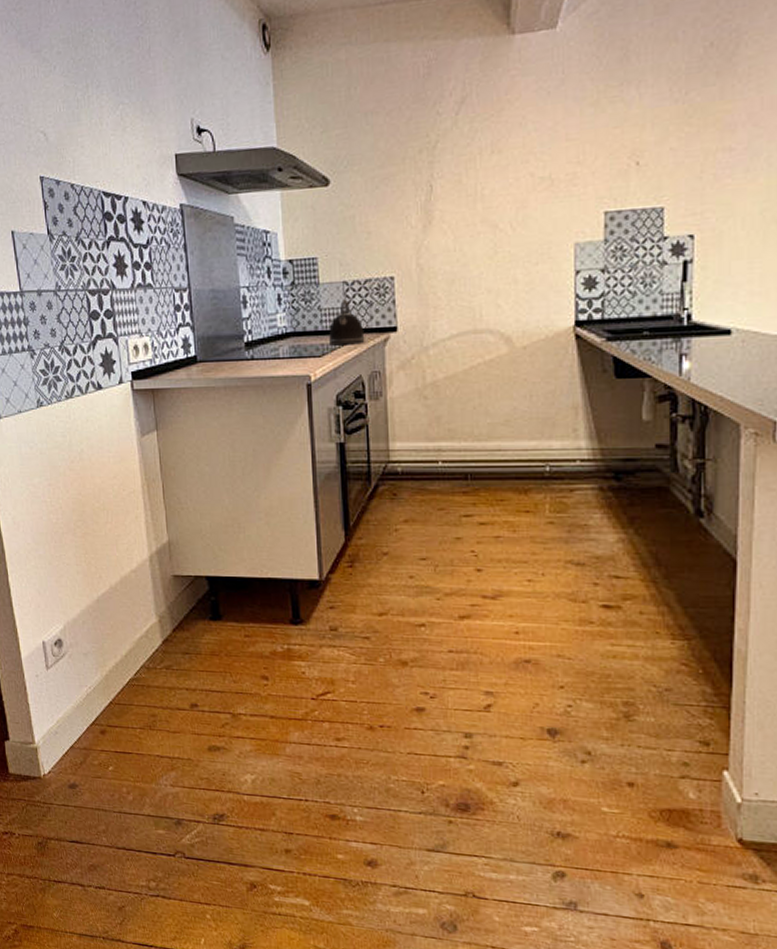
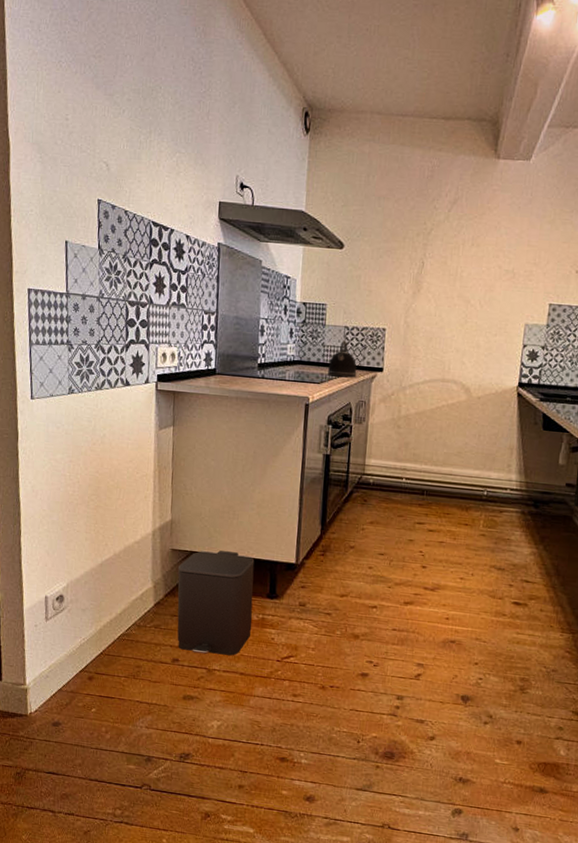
pedal bin: none [184,572,277,697] -> present [177,550,255,656]

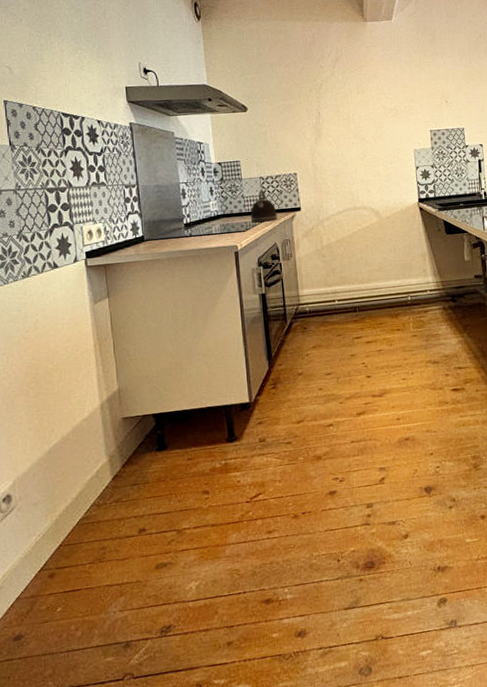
pedal bin: present [177,550,255,656] -> none [132,405,216,518]

